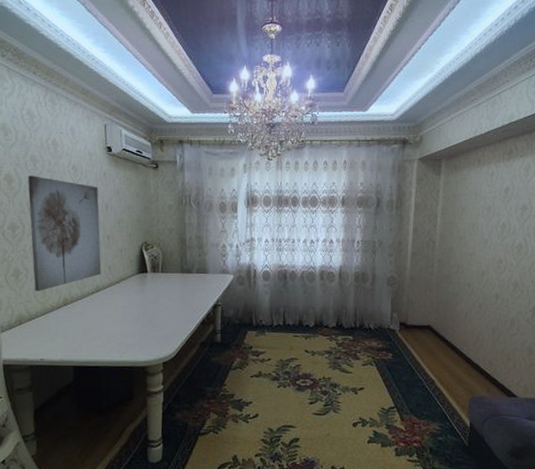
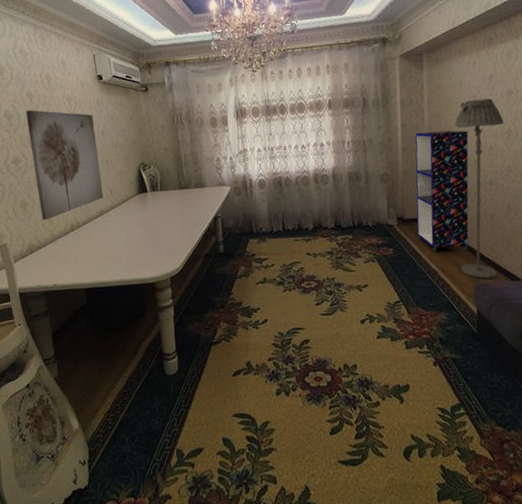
bookshelf: none [418,239,479,363] -> present [415,130,469,252]
floor lamp: none [458,211,515,392] -> present [455,98,504,279]

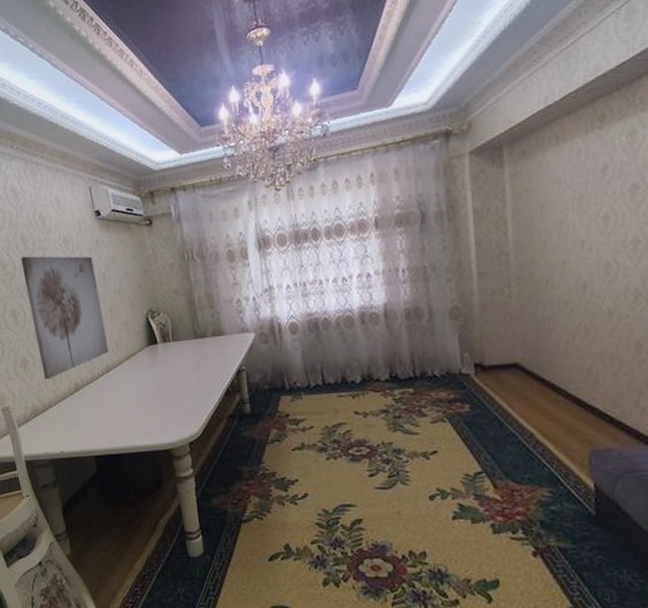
bookshelf: present [415,130,469,252] -> none [495,244,579,408]
floor lamp: present [455,98,504,279] -> none [552,198,626,443]

